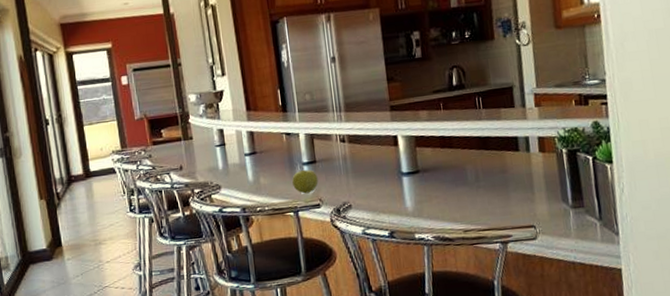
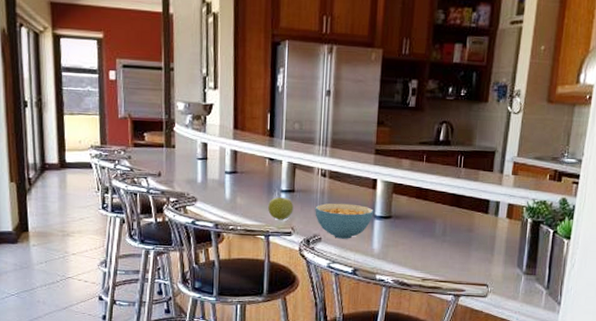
cereal bowl: none [339,164,400,203] -> present [315,203,373,239]

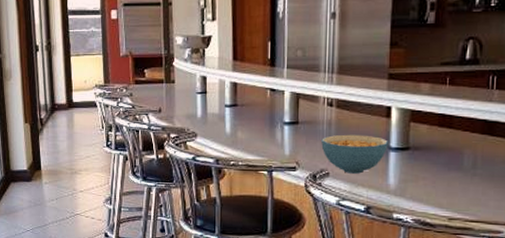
apple: present [268,197,294,220] -> none [271,130,298,155]

